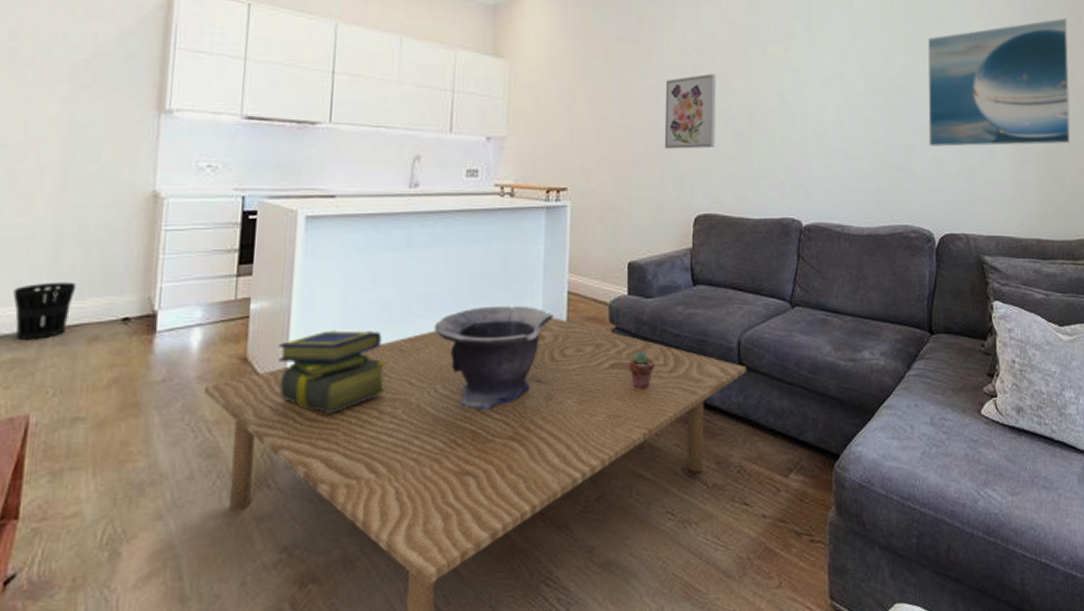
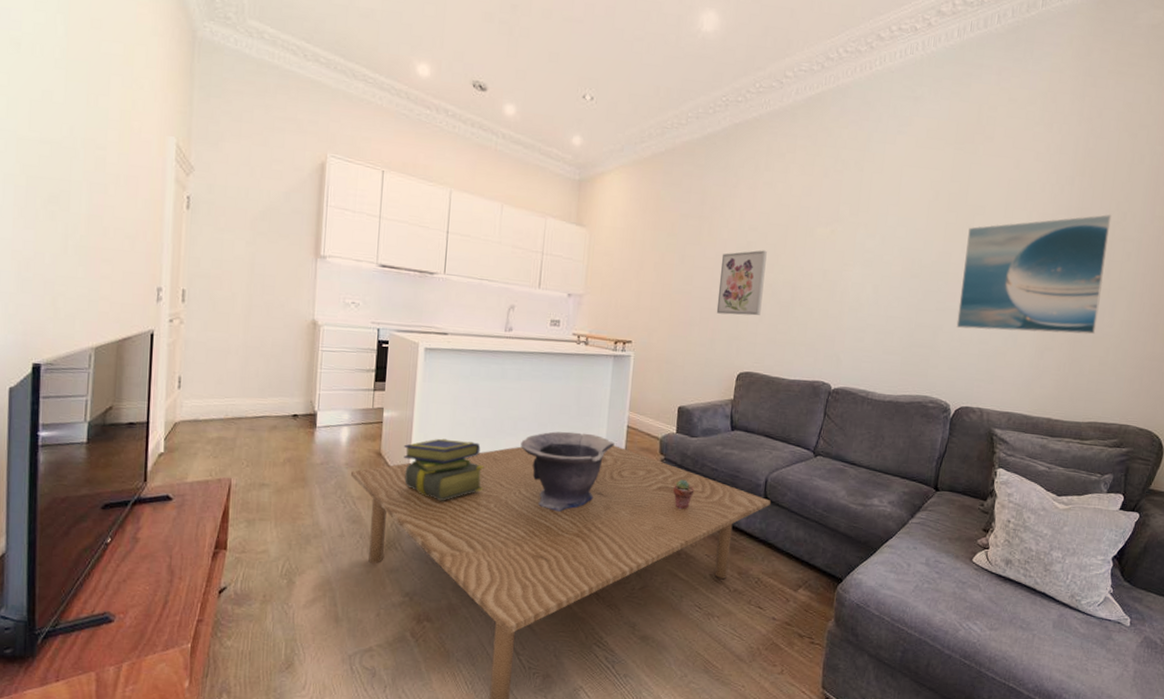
wastebasket: present [13,282,77,340] -> none [217,383,261,425]

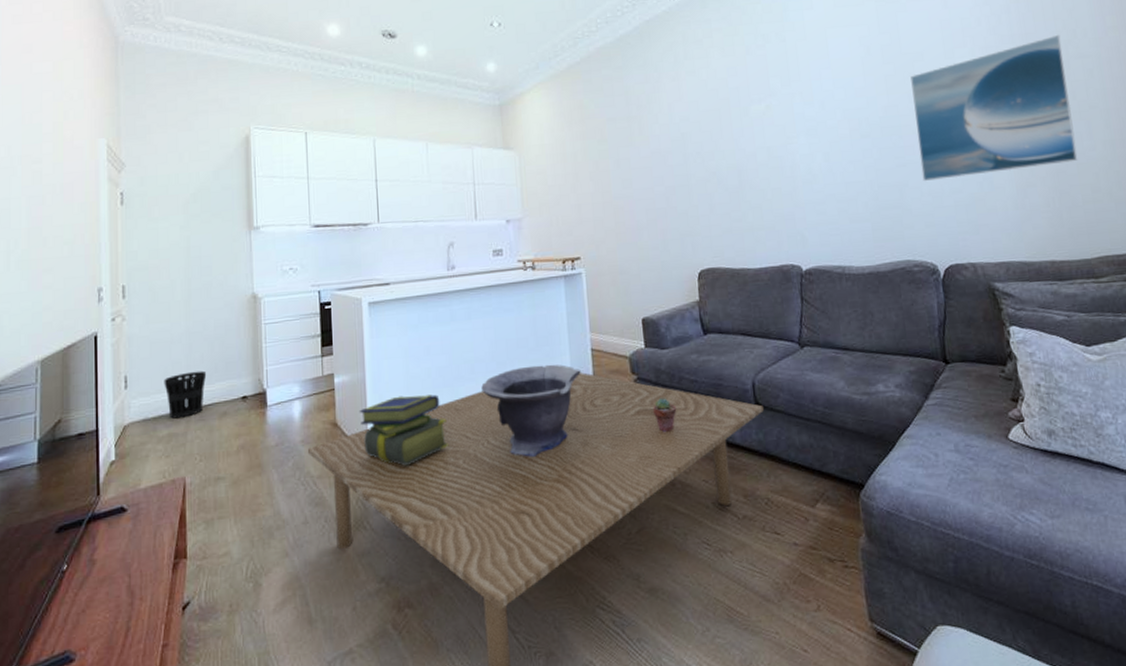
wastebasket: none [217,383,261,425] -> present [164,370,207,419]
wall art: present [716,250,767,316] -> none [657,138,710,213]

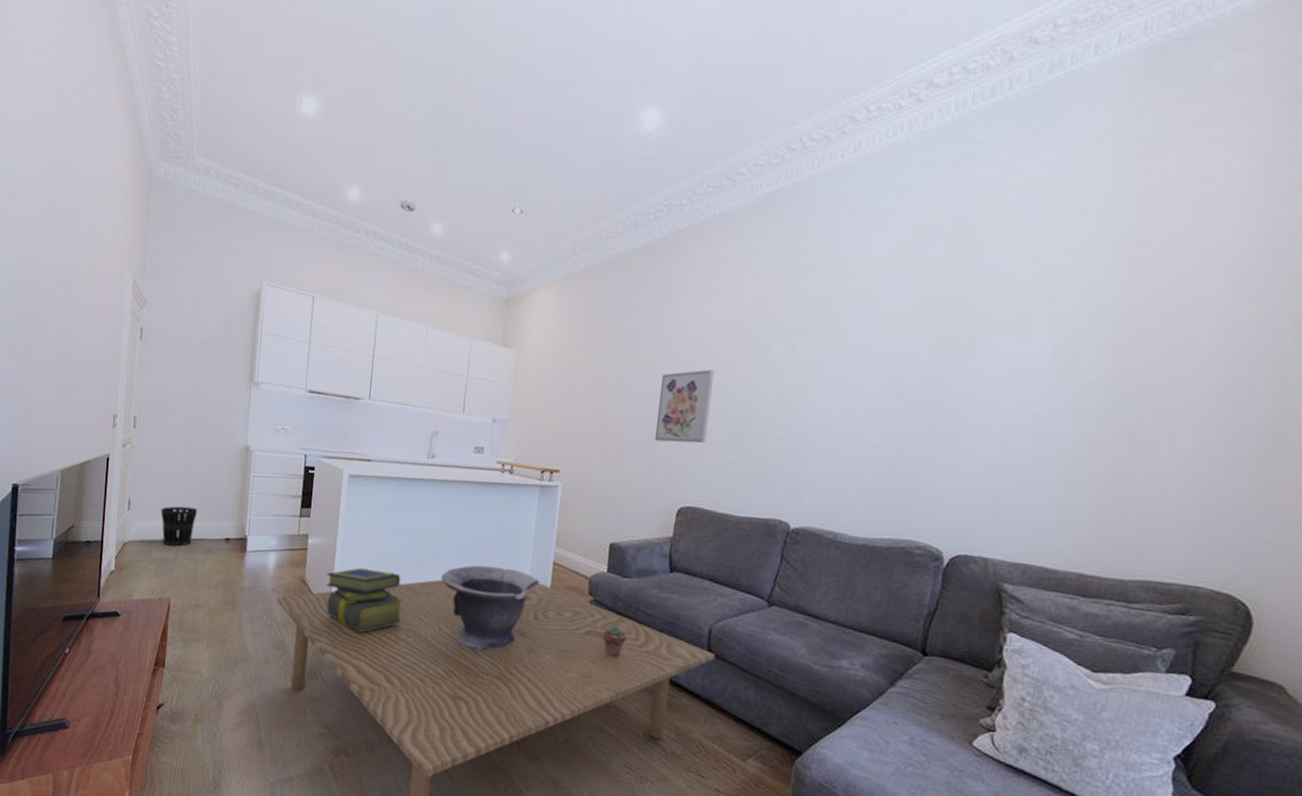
wall art: none [657,138,710,213] -> present [654,369,714,444]
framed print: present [910,35,1078,181] -> none [952,317,1173,469]

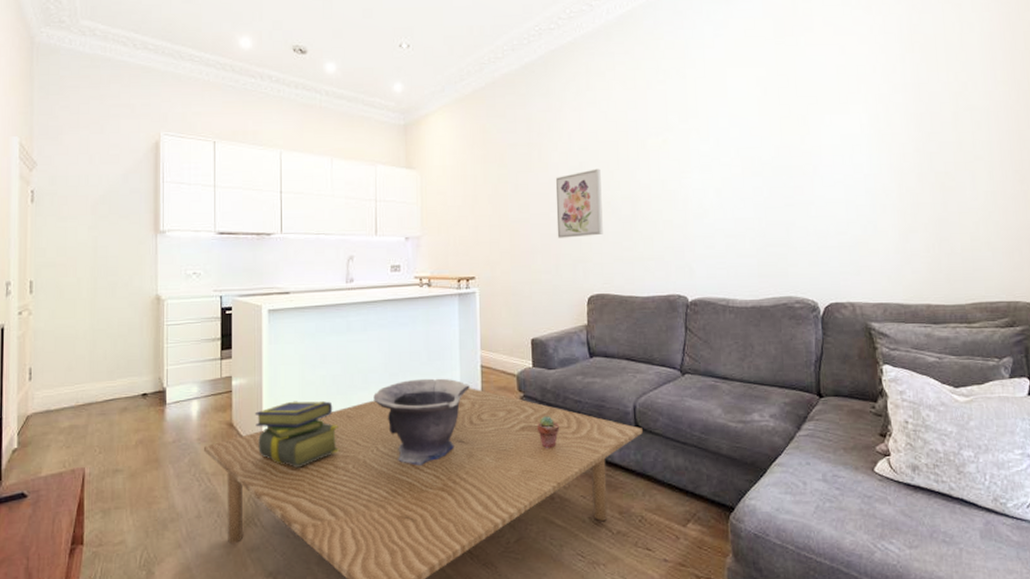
wastebasket: present [160,506,198,546] -> none [67,367,109,411]

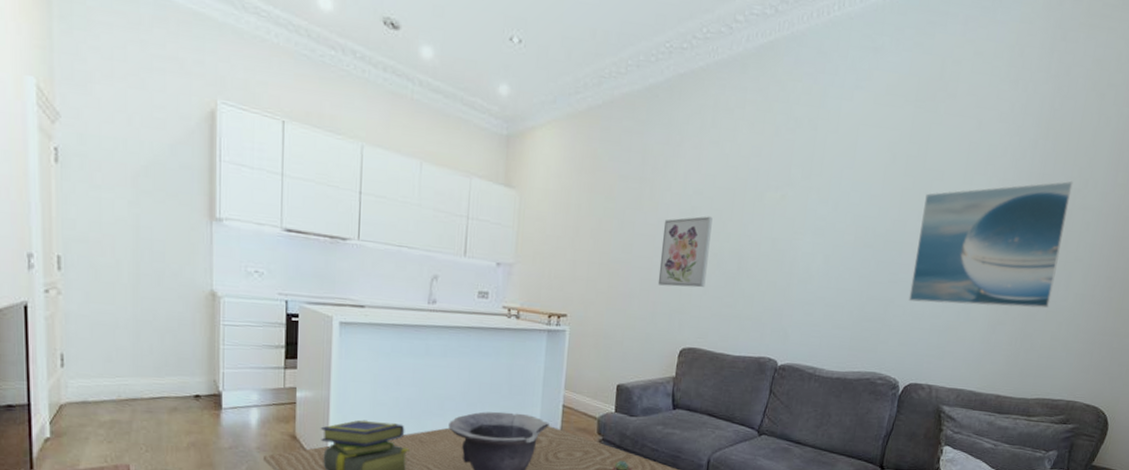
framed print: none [804,87,960,221] -> present [908,181,1073,309]

